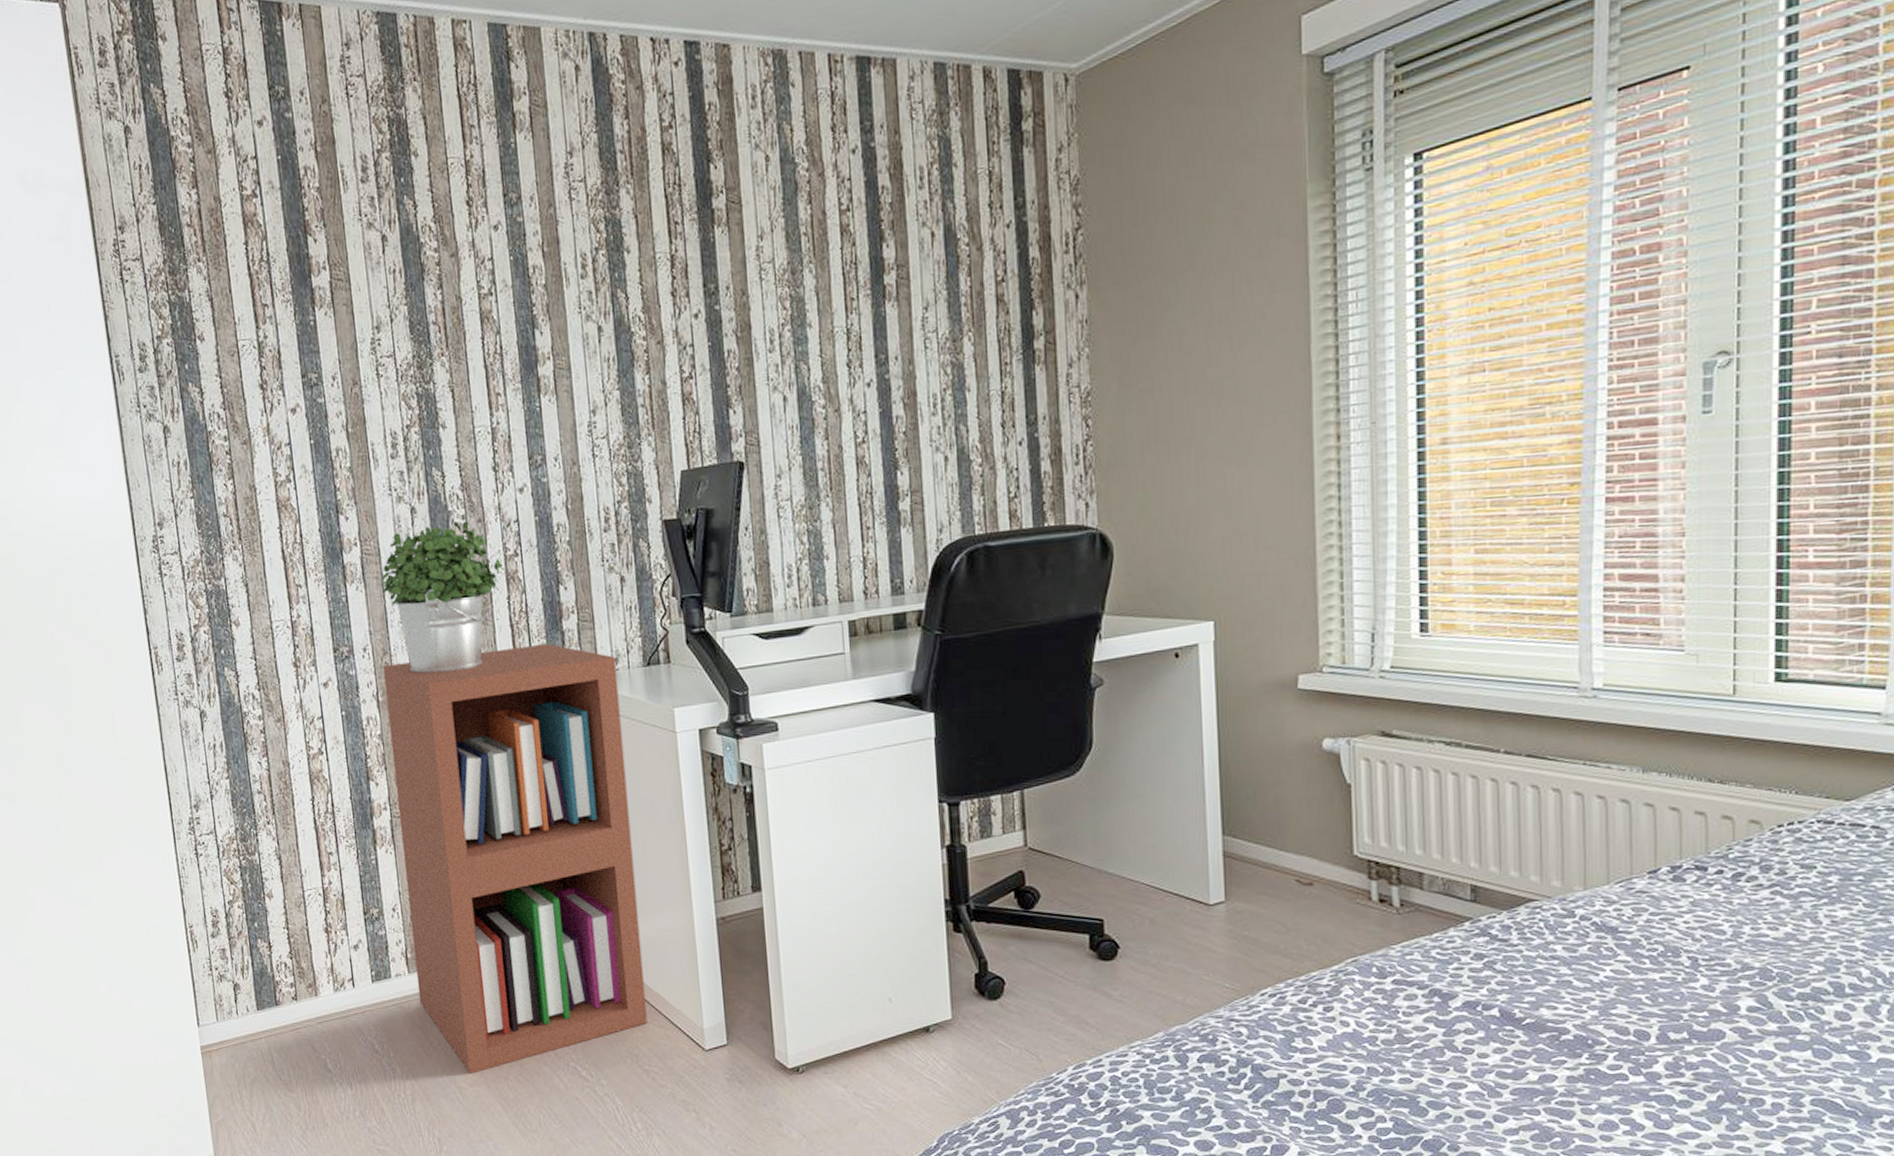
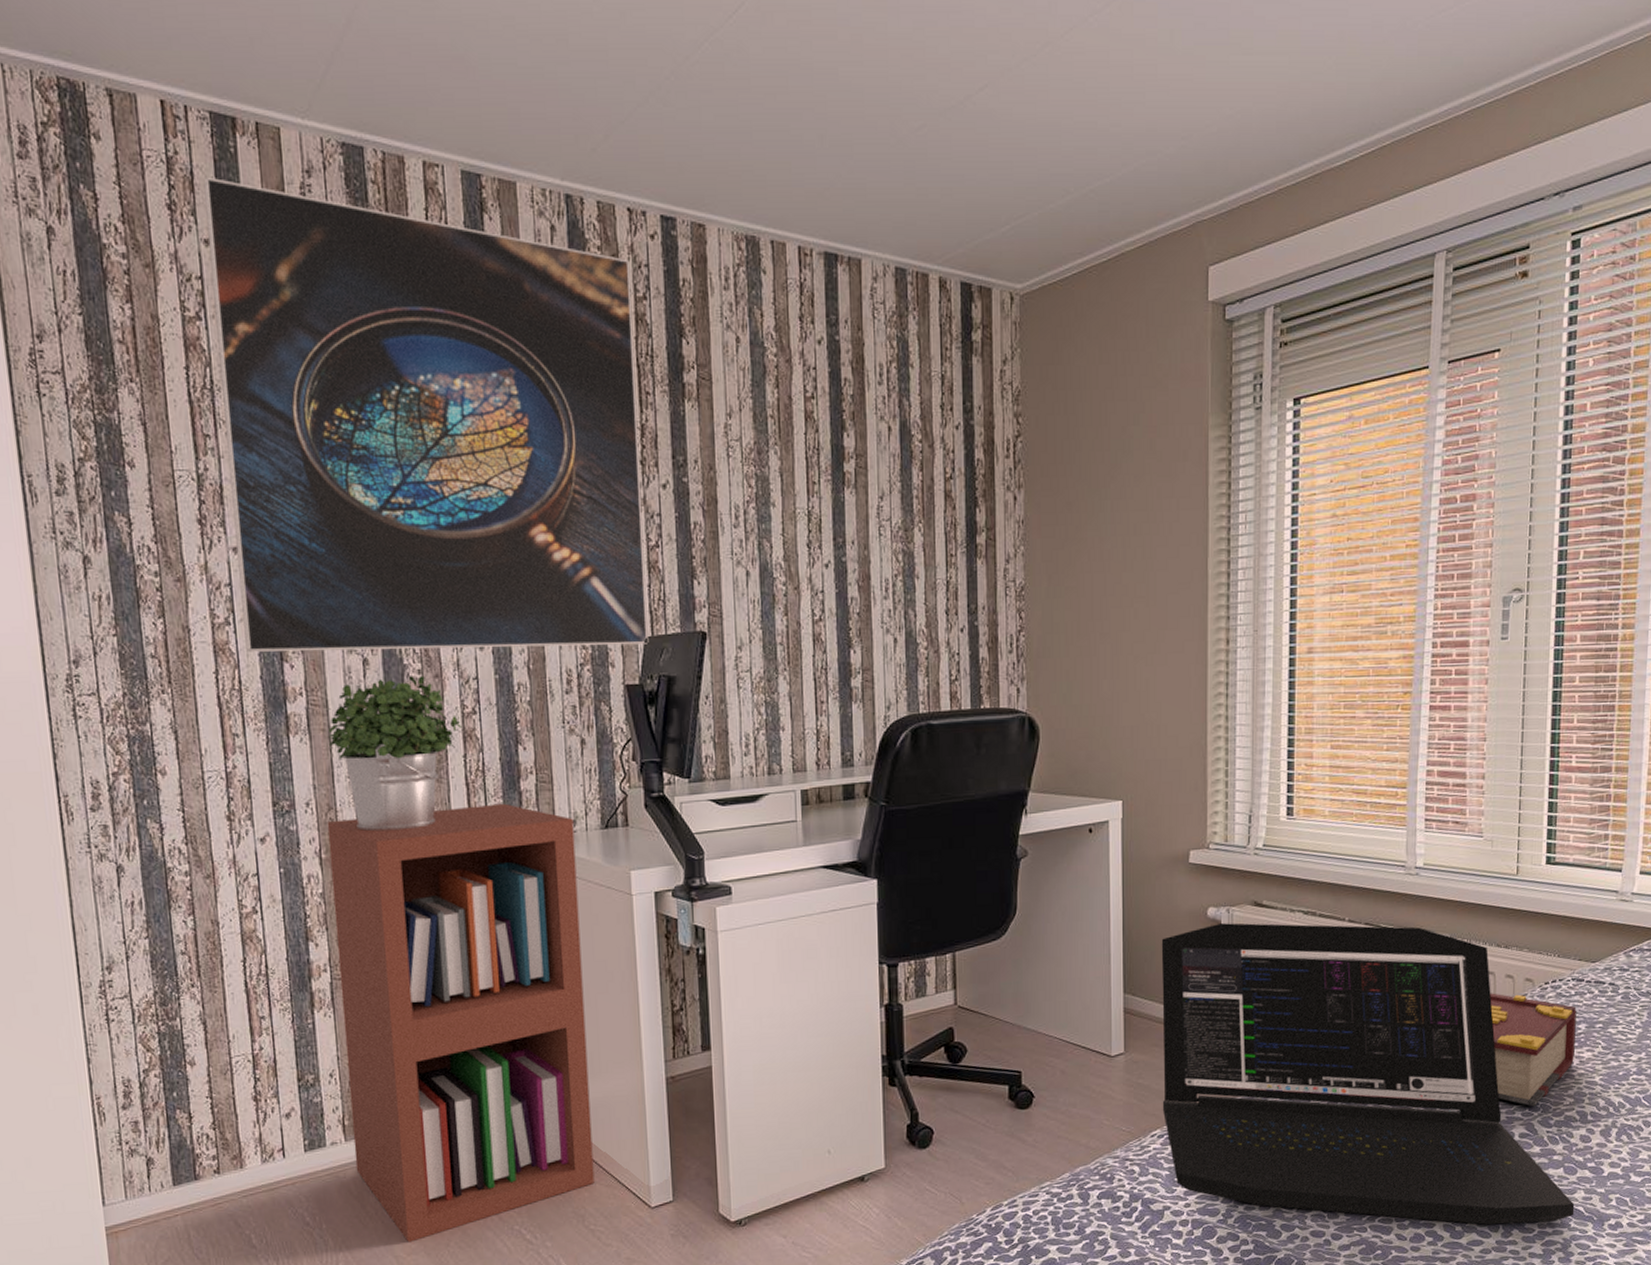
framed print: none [255,61,685,507] -> present [203,176,649,652]
laptop: none [1266,755,1830,1115] -> present [1161,923,1575,1225]
book: none [1700,837,1825,975] -> present [1490,993,1577,1107]

